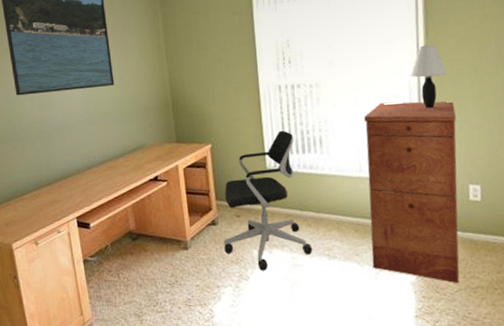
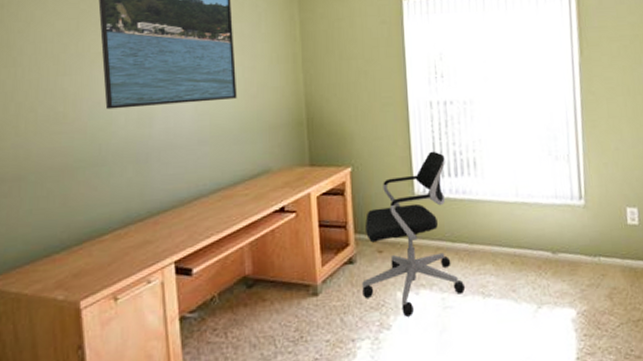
filing cabinet: present [364,101,460,284] -> none [520,120,620,318]
table lamp: present [411,44,447,108] -> none [566,62,601,127]

